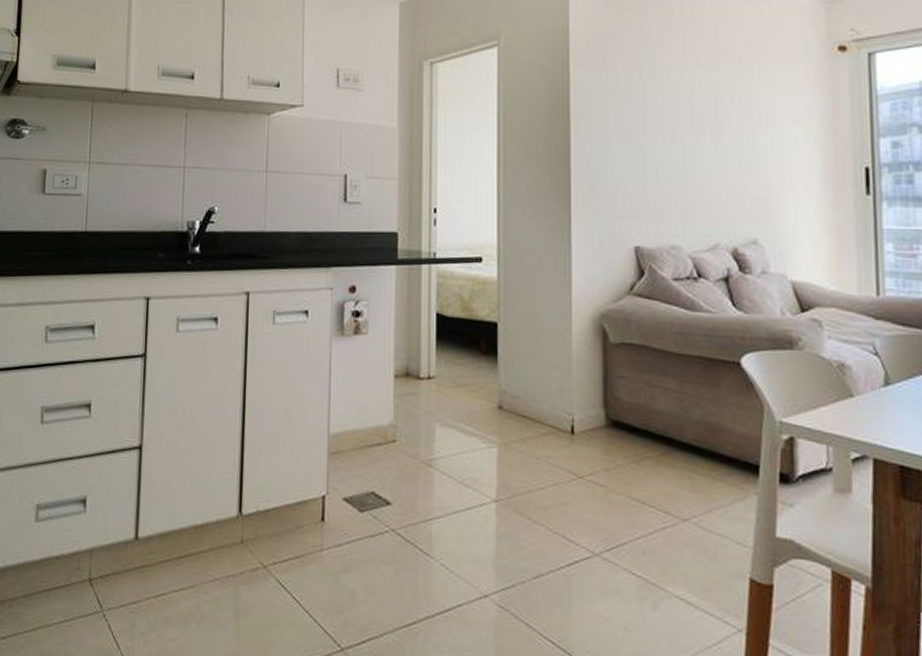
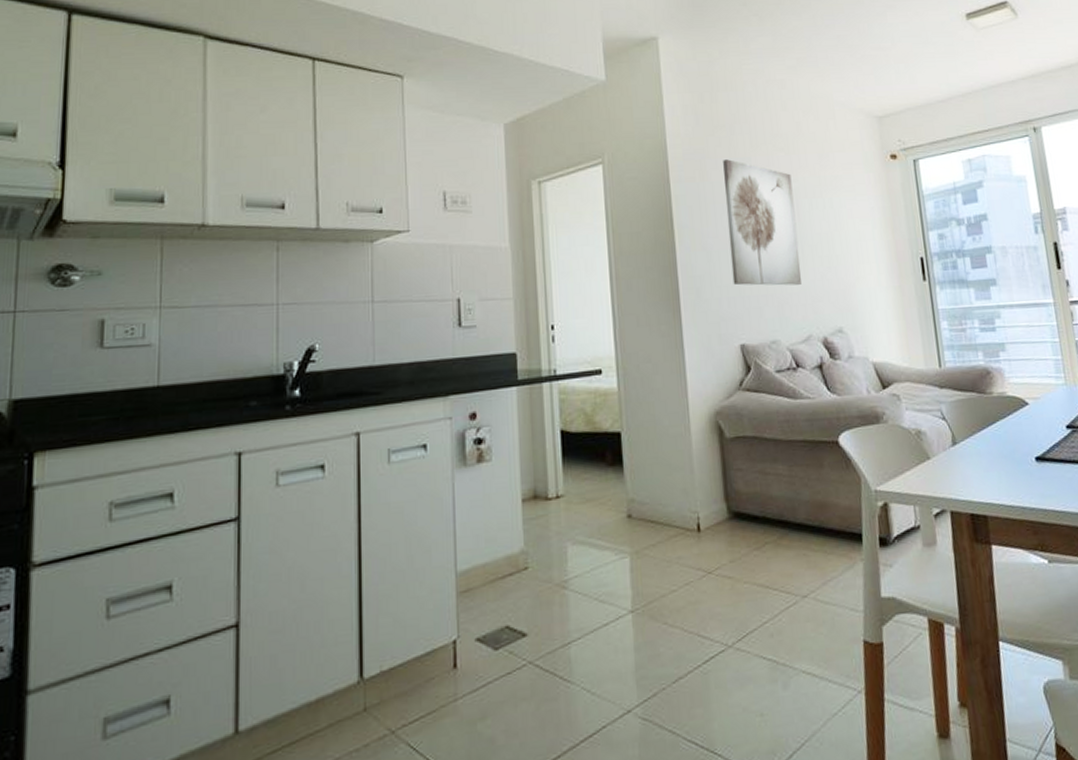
wall art: none [630,46,714,188] -> present [723,159,802,286]

